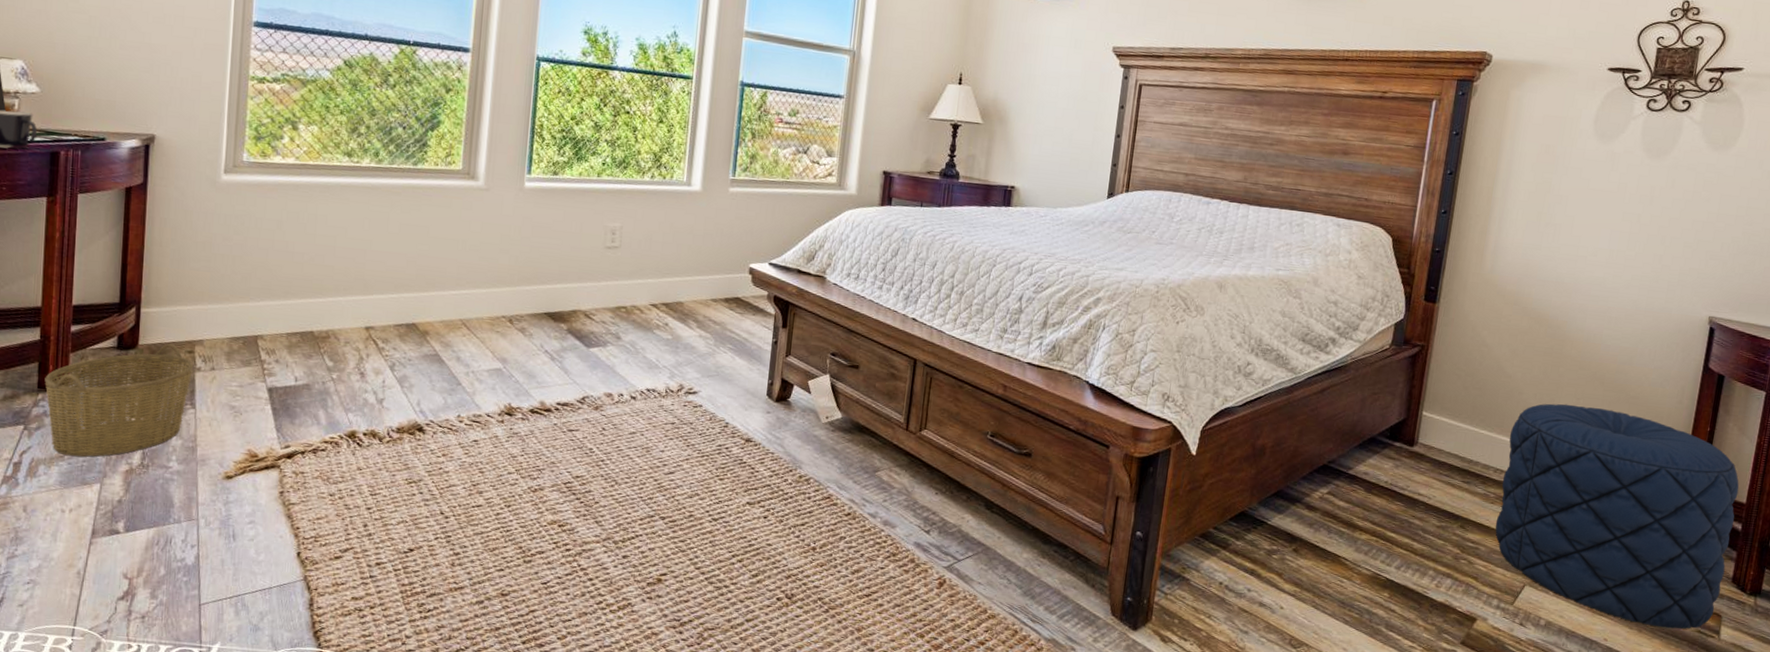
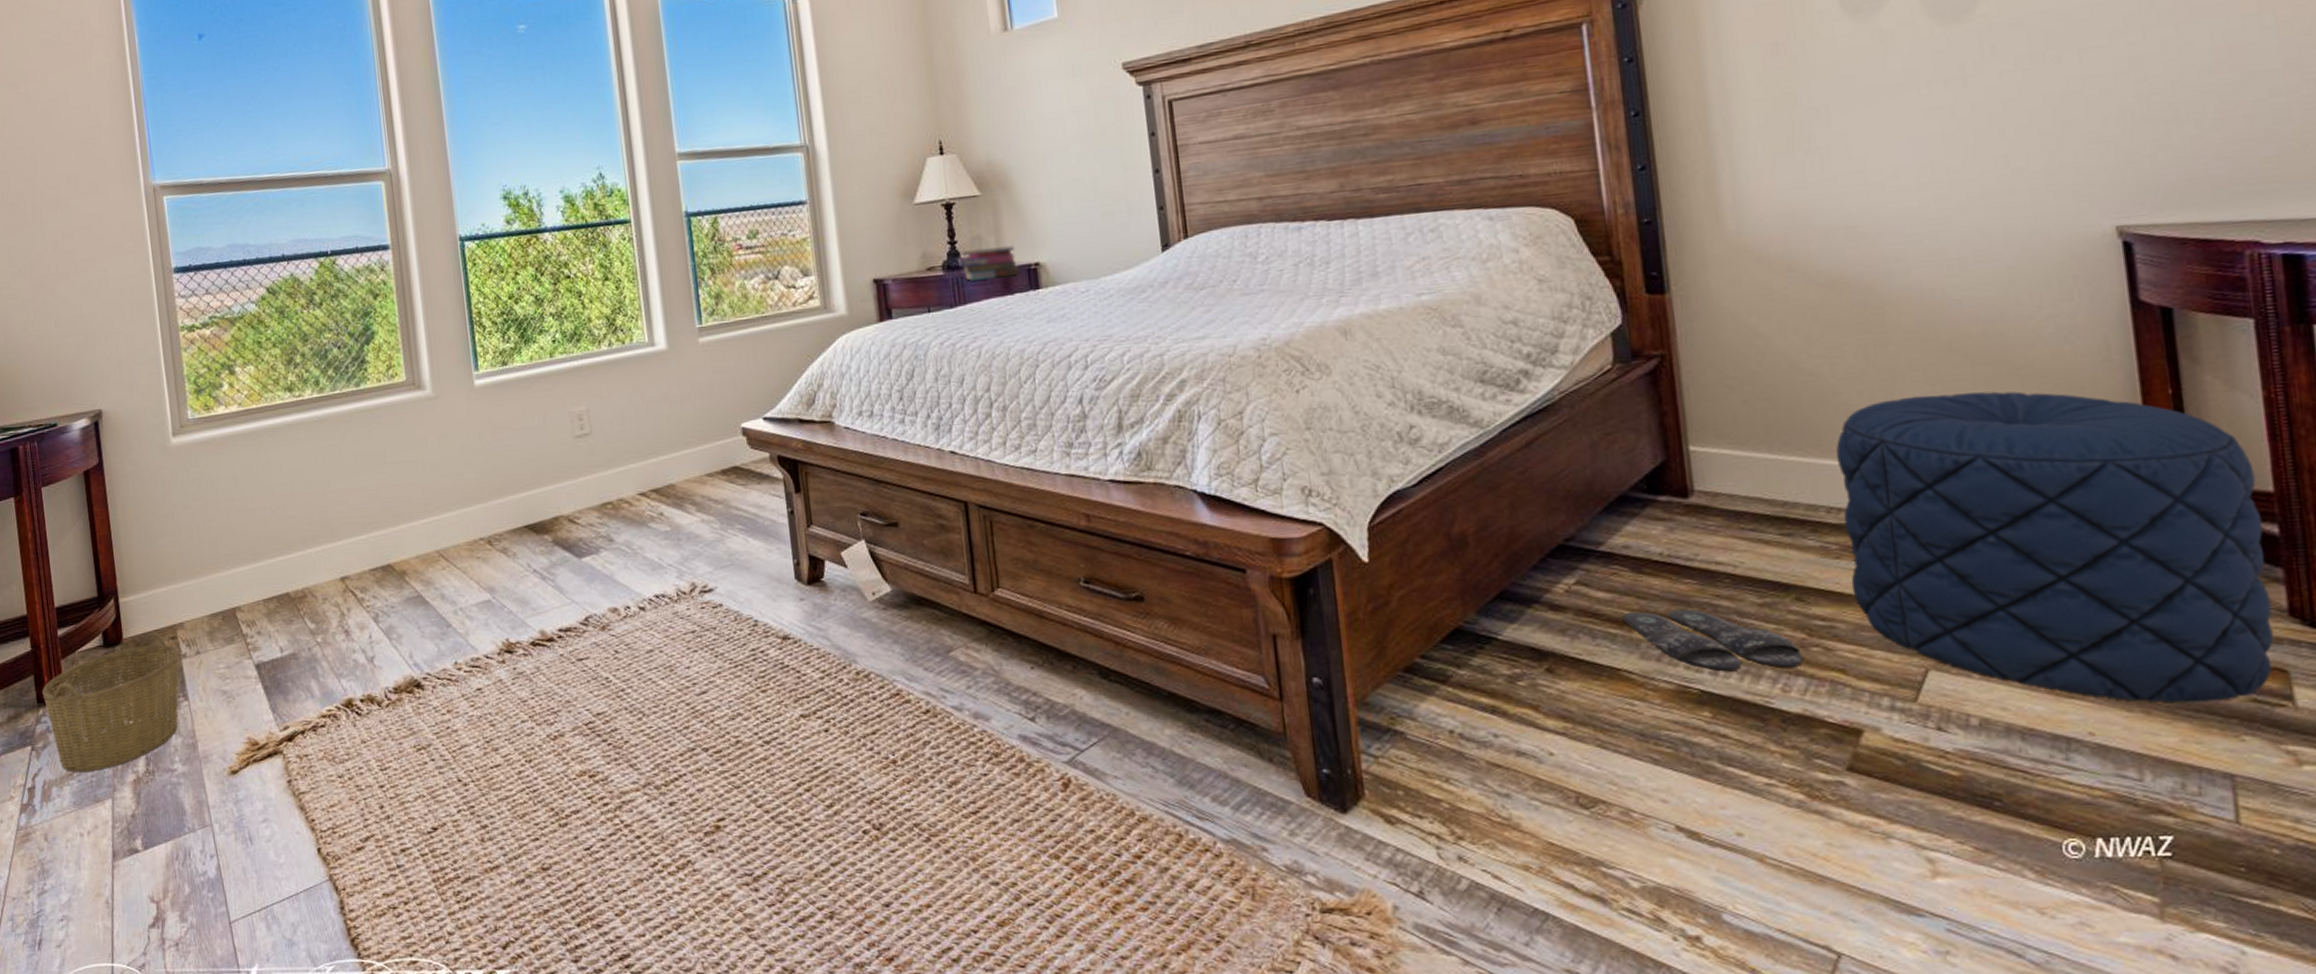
books: none [953,164,999,194] -> present [958,245,1020,281]
slippers: none [1350,518,1454,572] -> present [1622,608,1803,672]

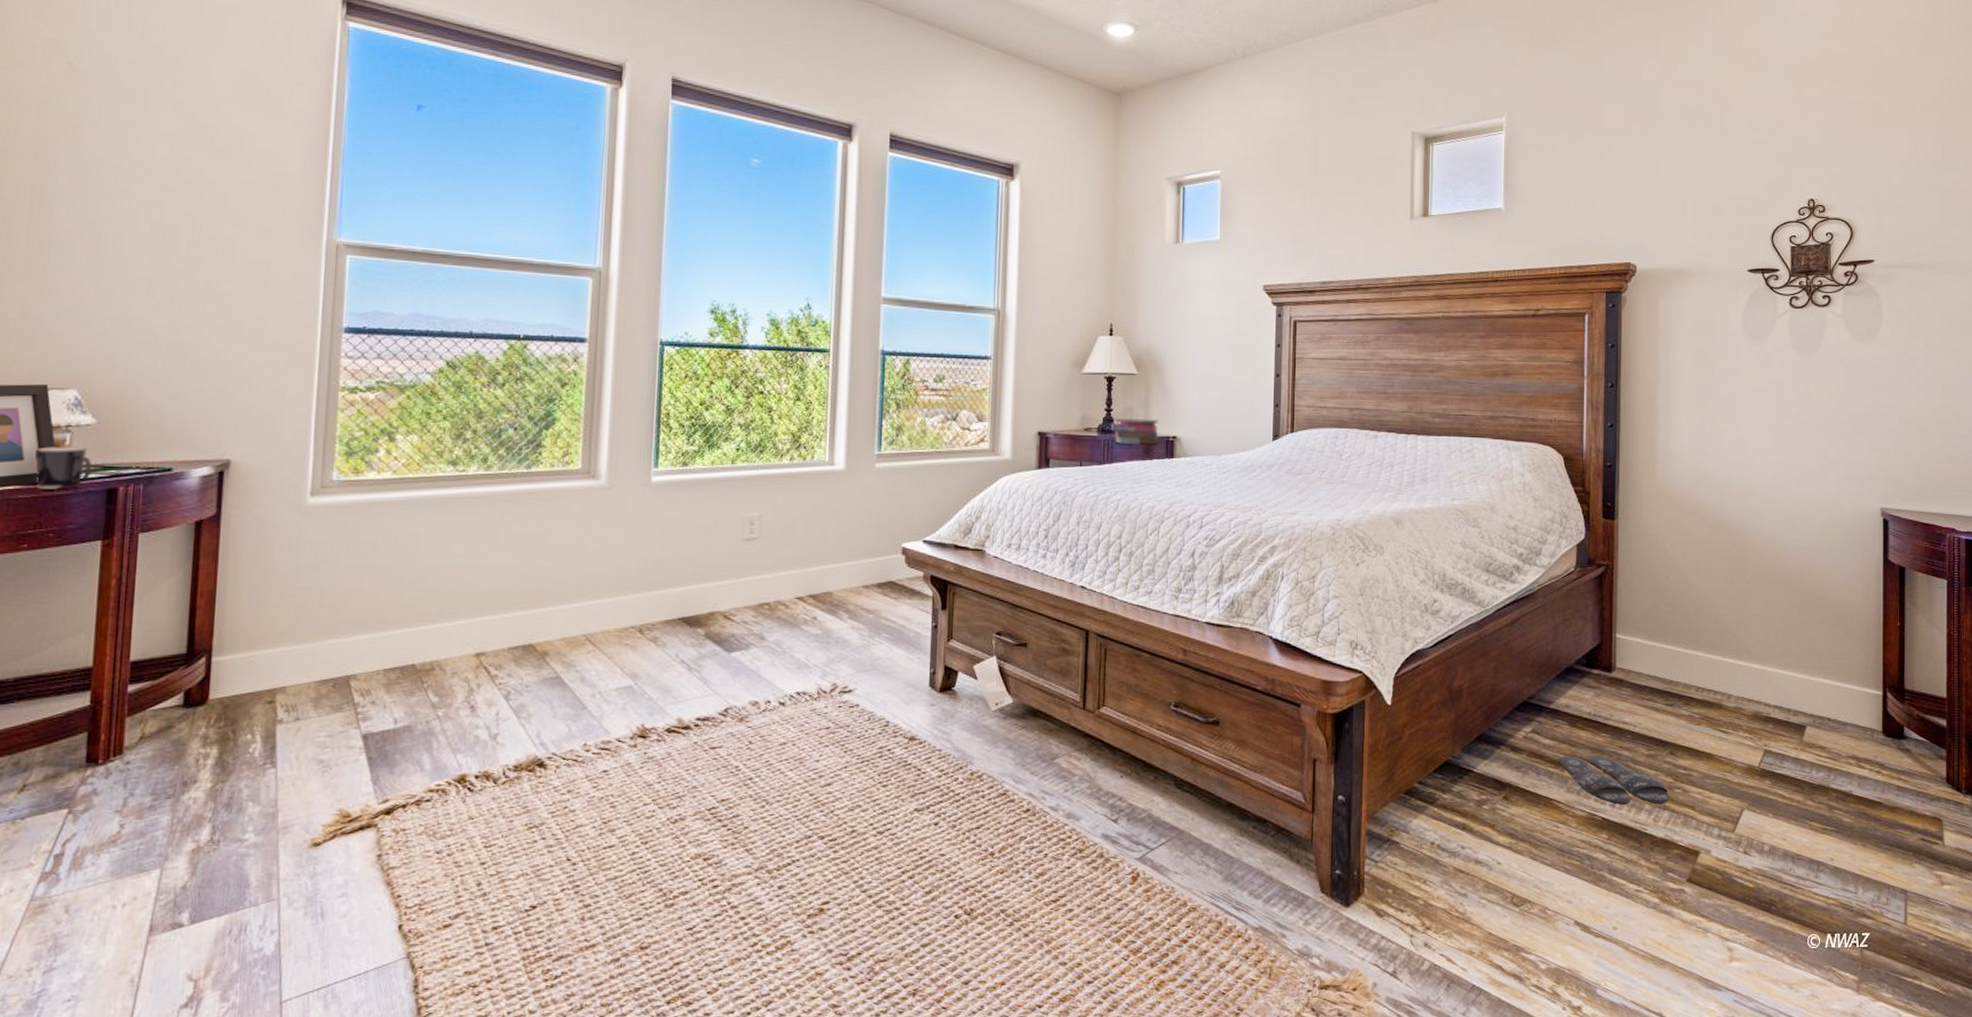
basket: present [42,631,179,773] -> none [94,694,275,840]
pouf: present [1836,391,2274,703] -> none [1704,612,1939,840]

